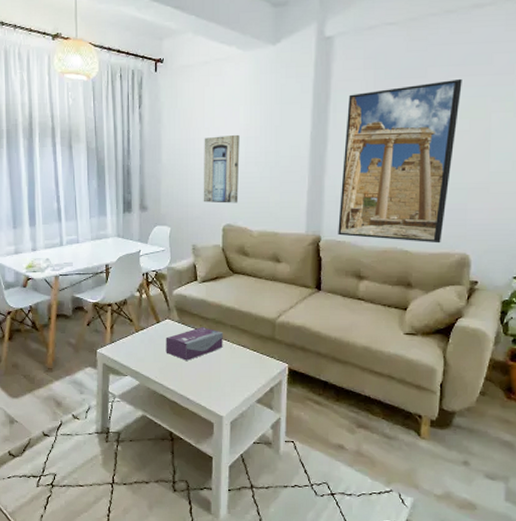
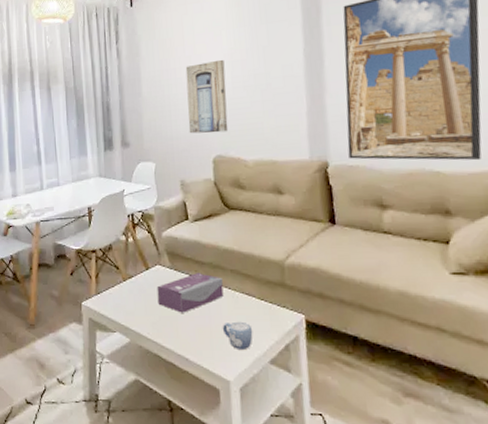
mug: none [219,368,245,391] -> present [222,321,253,349]

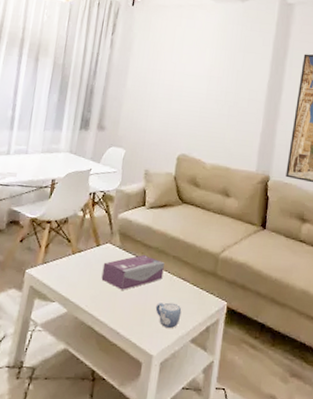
wall art: present [185,59,229,134] -> none [161,71,204,135]

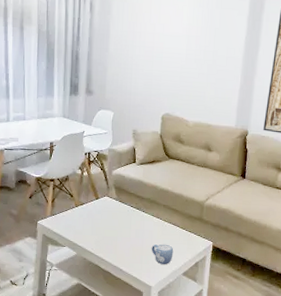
tissue box: present [101,255,165,290] -> none [102,205,156,235]

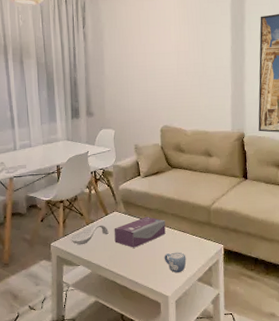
spoon rest: none [57,207,98,227] -> present [70,224,109,245]
tissue box: none [102,205,156,235] -> present [114,217,166,248]

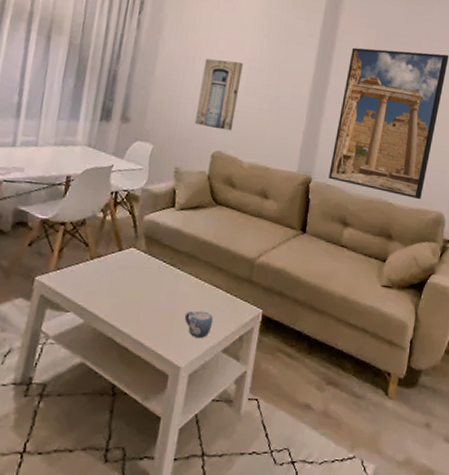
spoon rest: present [70,224,109,245] -> none [63,260,119,285]
tissue box: present [114,217,166,248] -> none [123,260,195,298]
wall art: none [141,49,173,108] -> present [194,58,243,131]

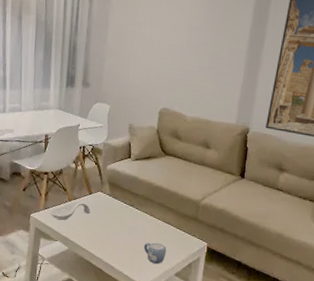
spoon rest: none [63,260,119,285] -> present [50,201,90,221]
wall art: present [194,58,243,131] -> none [143,22,184,89]

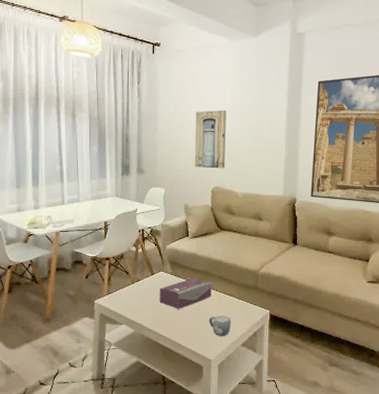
spoon rest: present [50,201,90,221] -> none [114,283,154,304]
tissue box: none [95,202,150,232] -> present [159,278,212,309]
wall art: none [143,22,184,89] -> present [194,110,227,169]

